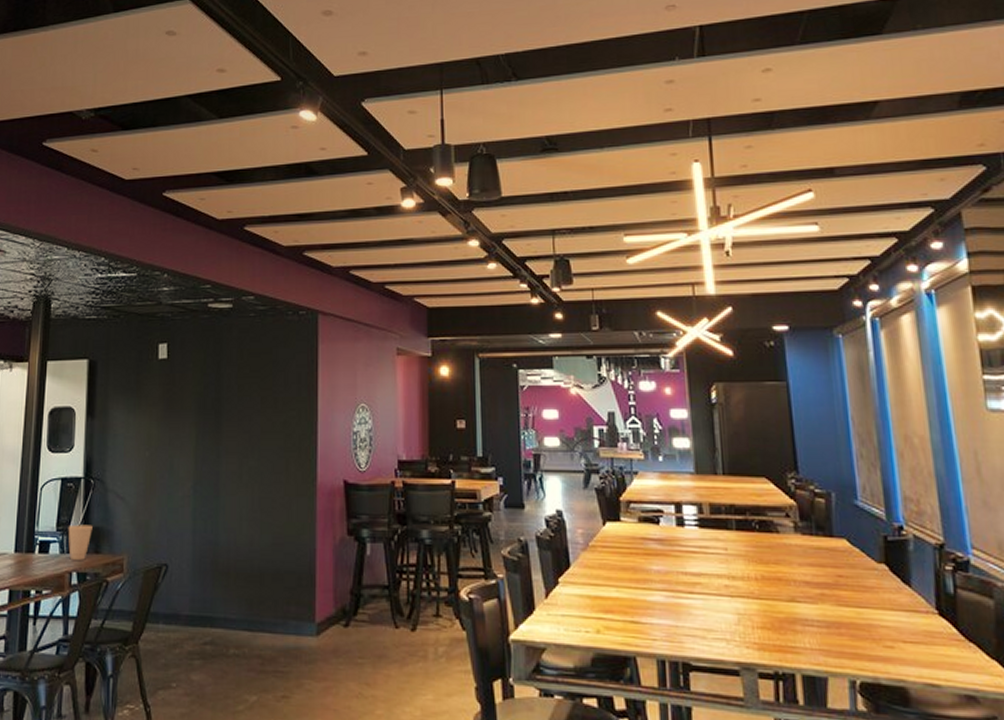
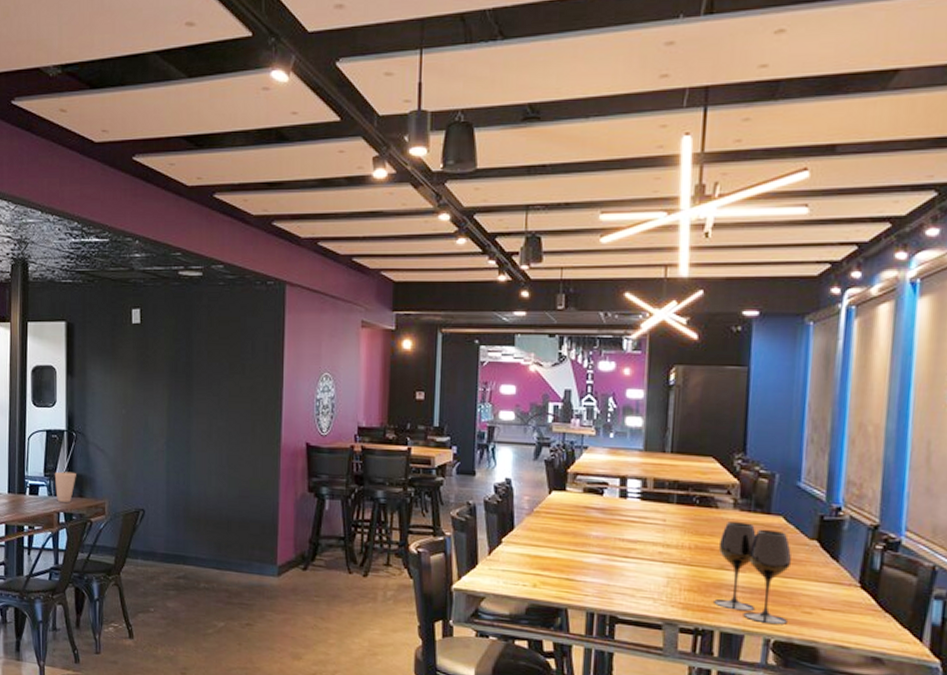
wine glass: none [785,547,870,662] -> present [714,522,792,624]

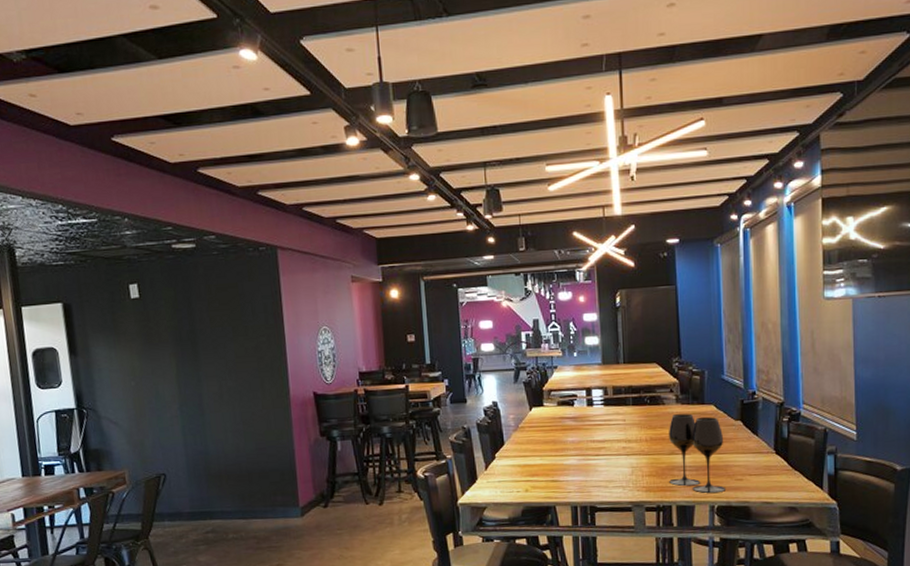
cup: present [54,471,76,502] -> none [68,448,92,478]

